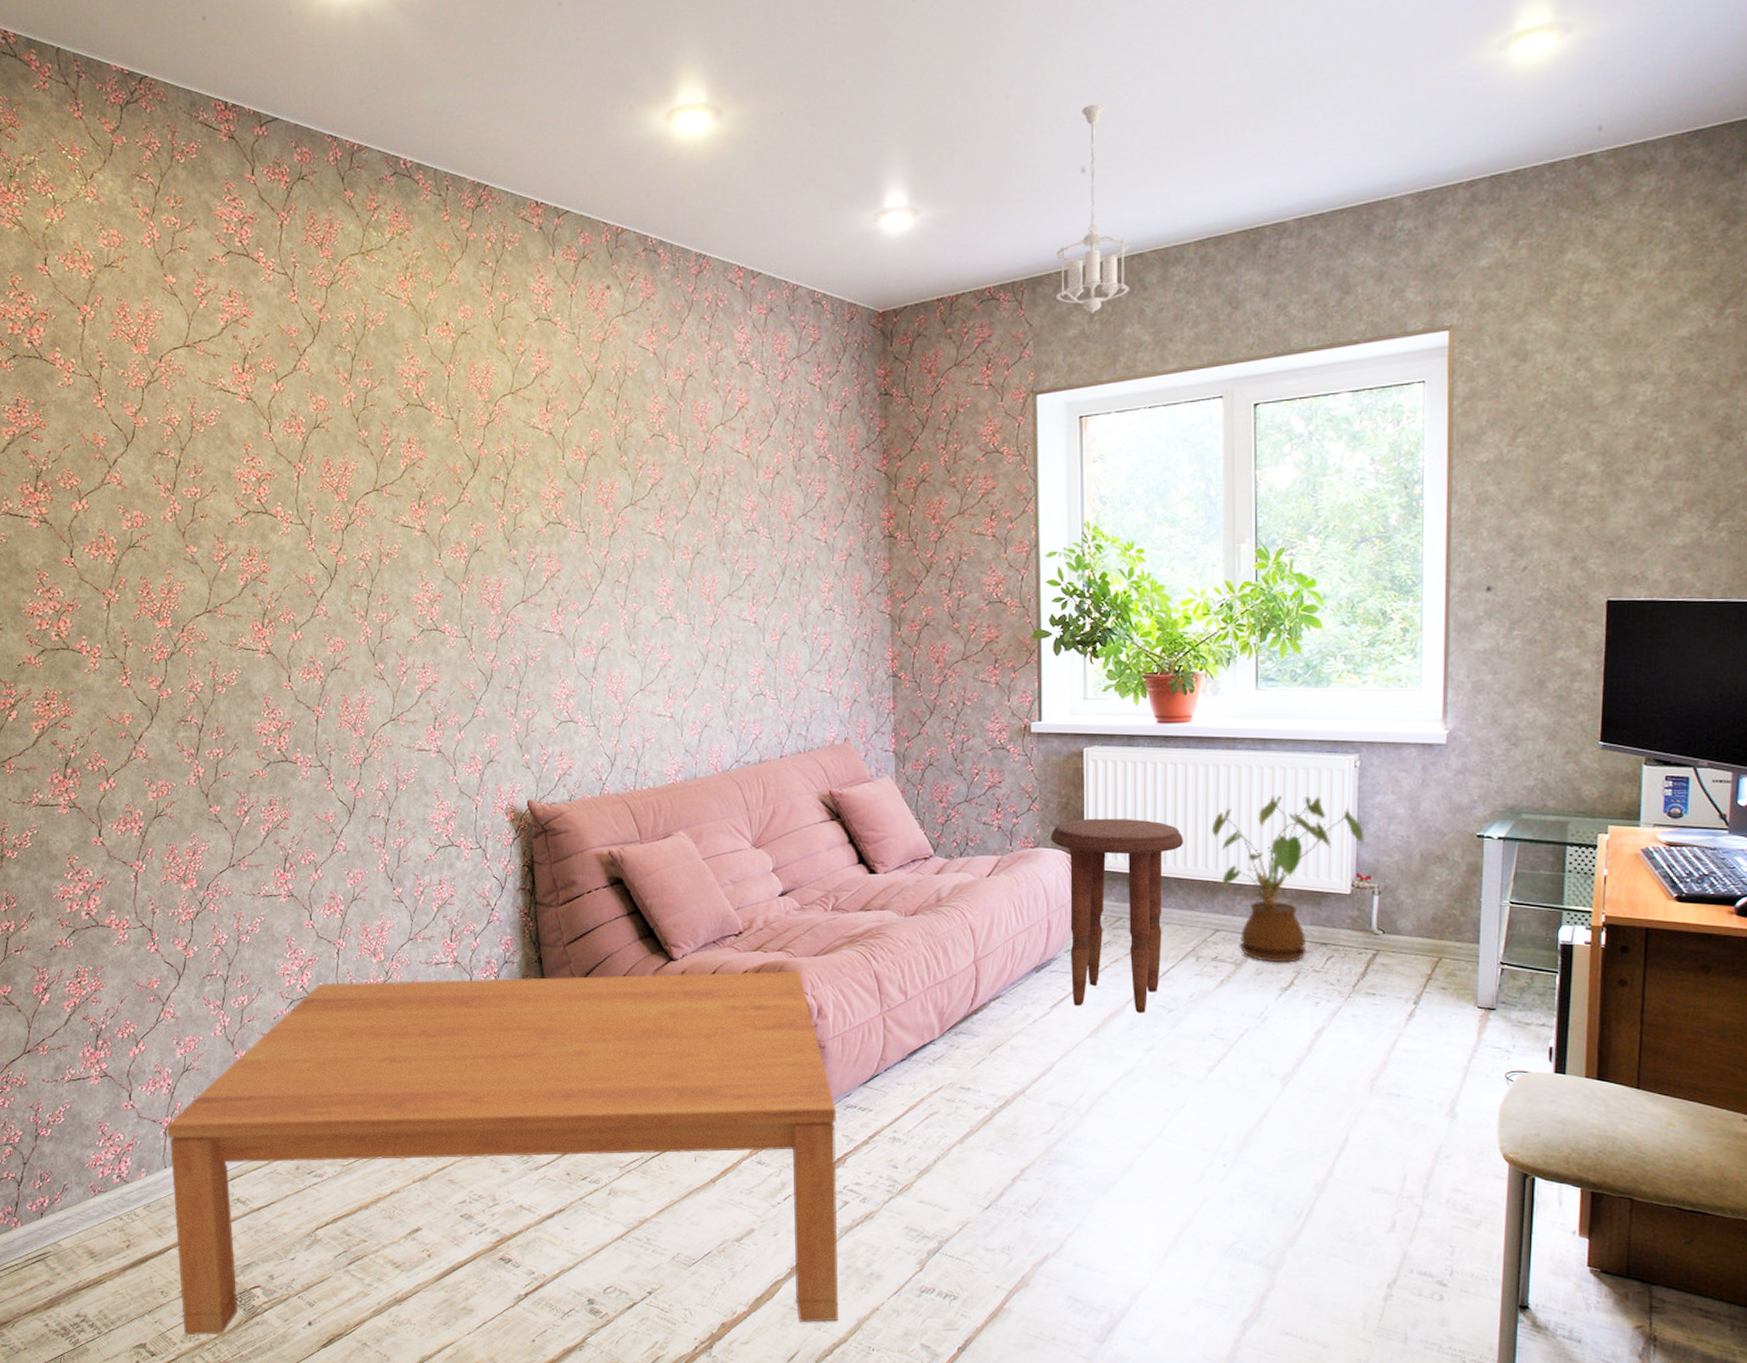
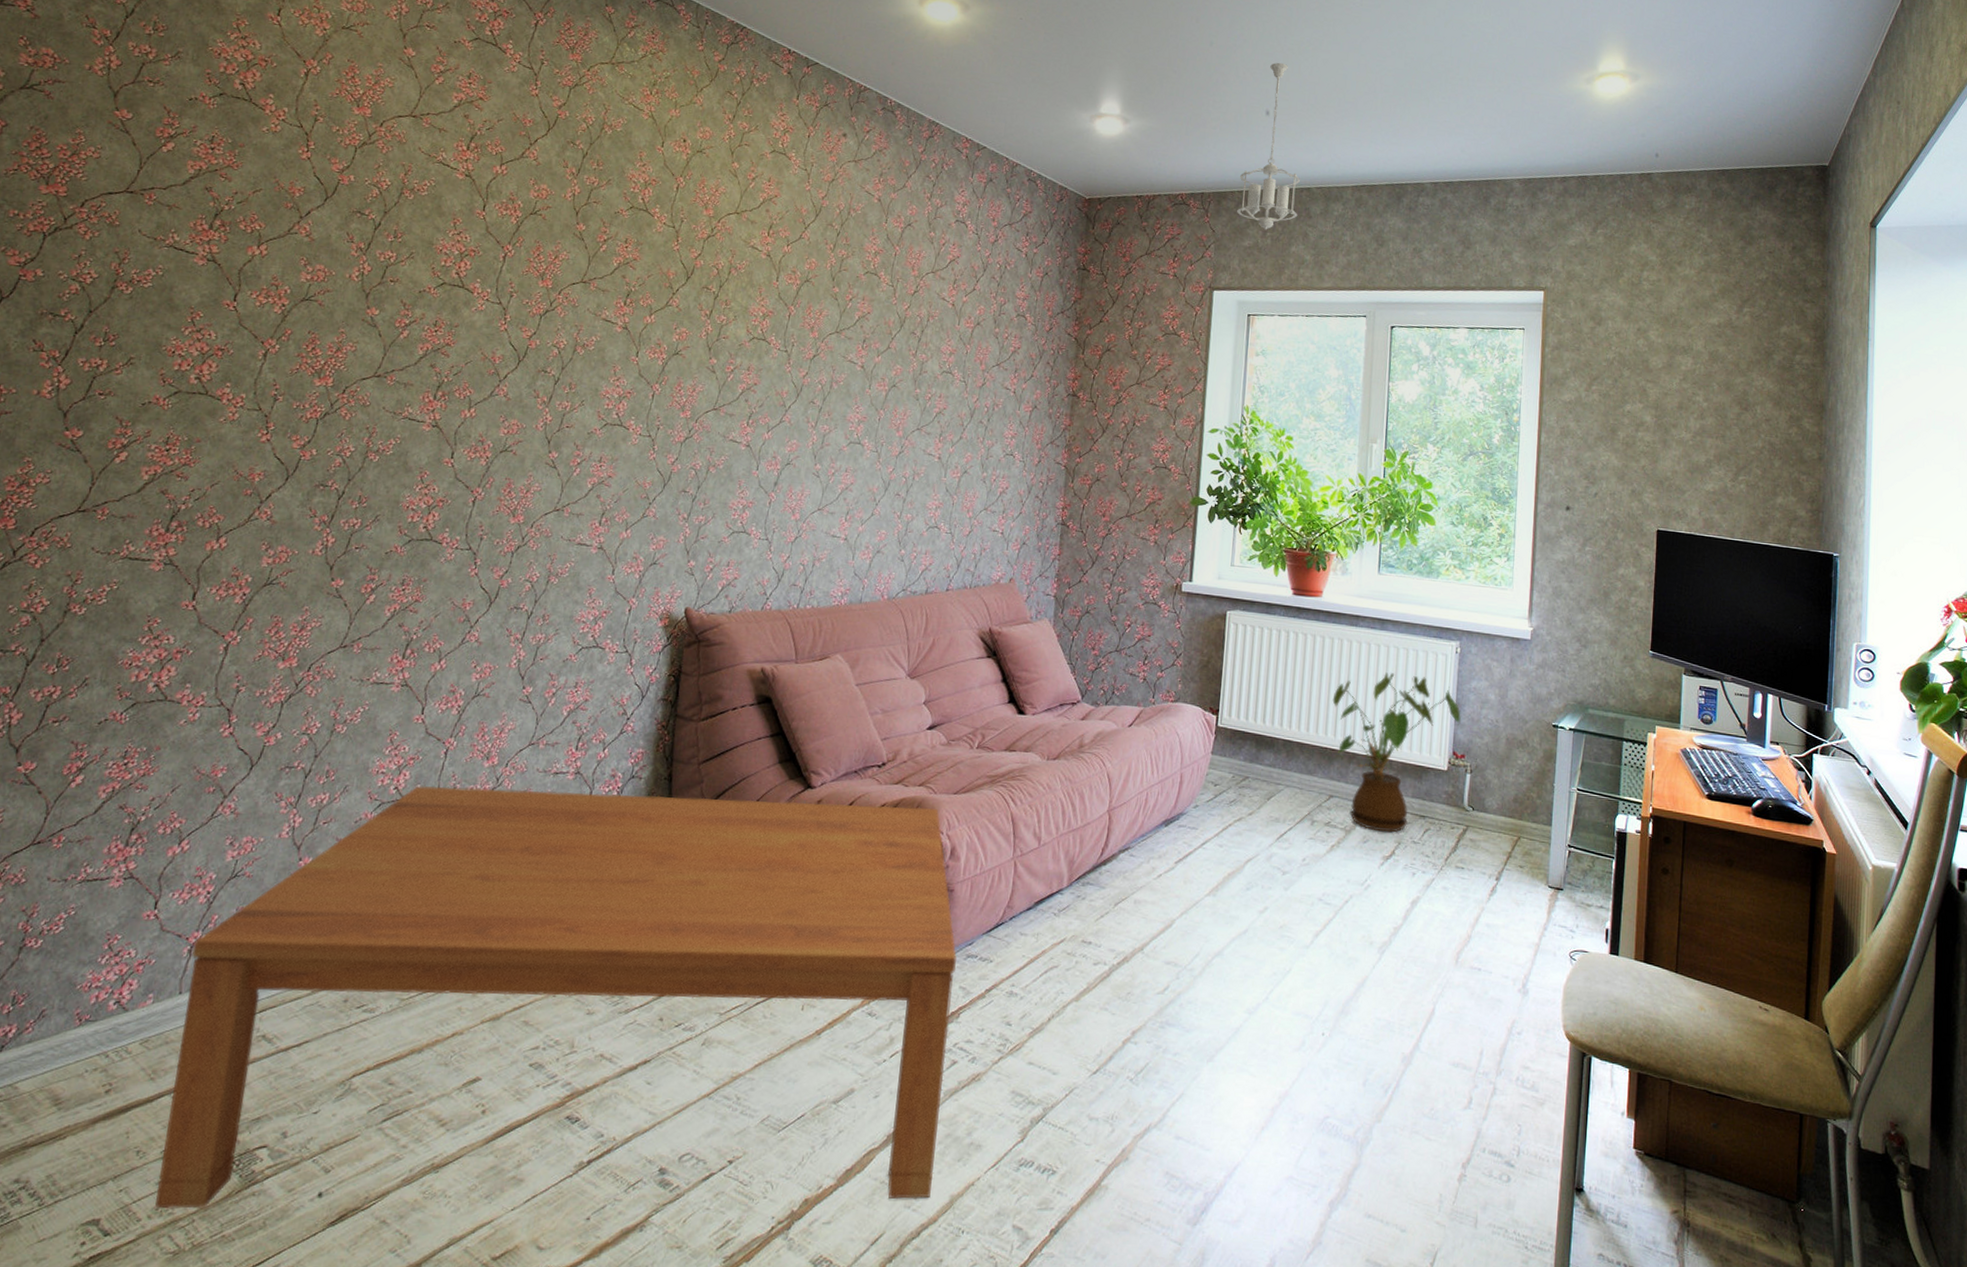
side table: present [1051,818,1184,1013] -> none [1190,678,1309,874]

